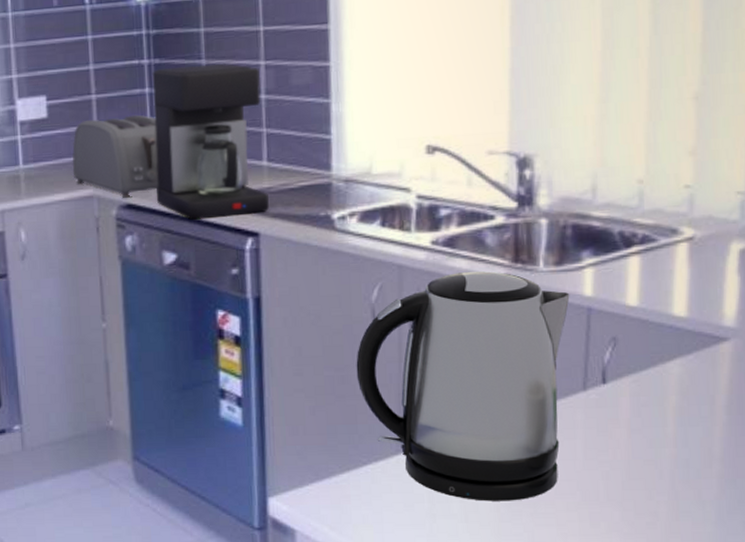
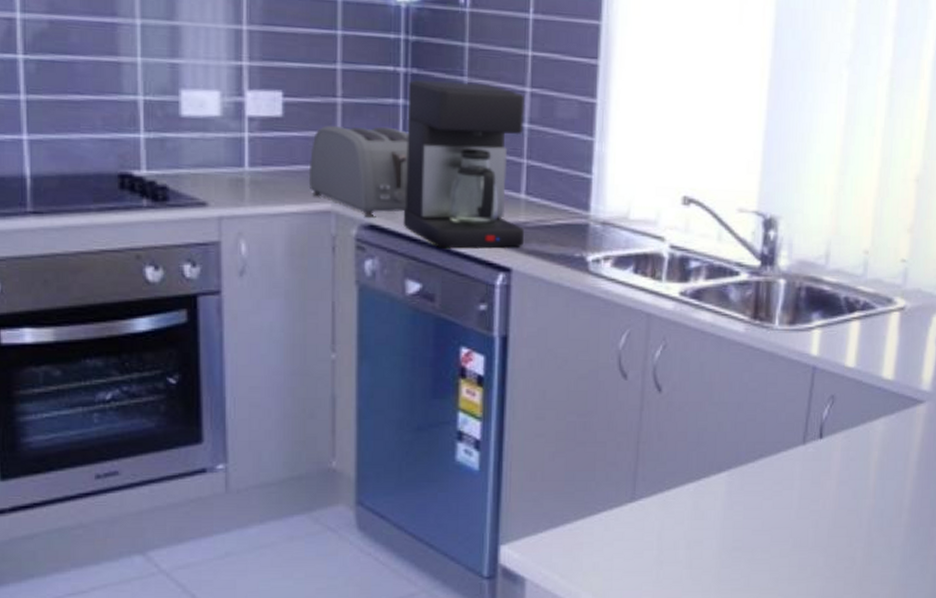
kettle: present [356,271,570,501] -> none [598,325,799,548]

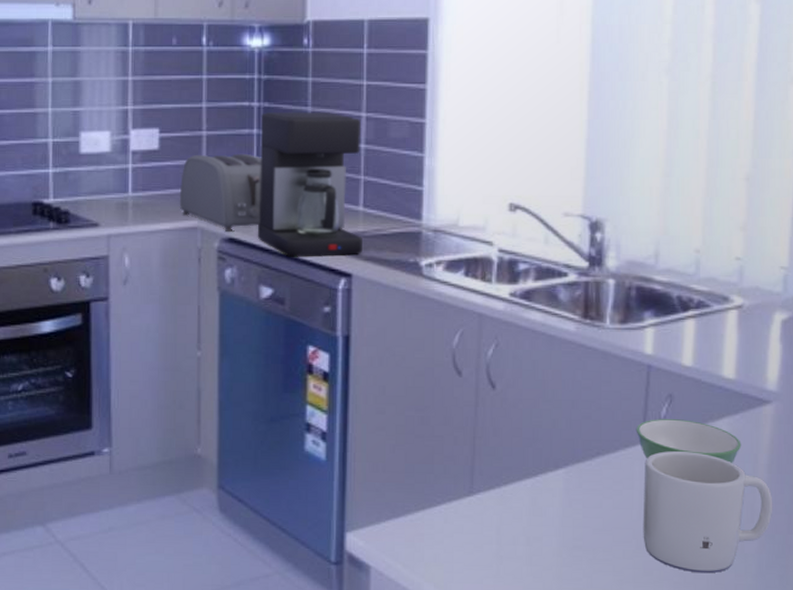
bowl: none [798,420,895,462] -> present [636,419,742,464]
mug: none [799,451,920,567] -> present [643,451,773,574]

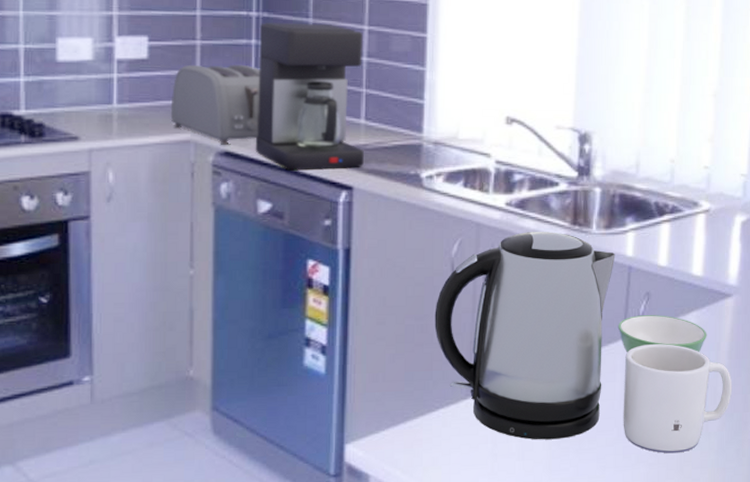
kettle: none [435,324,632,547] -> present [434,232,616,440]

